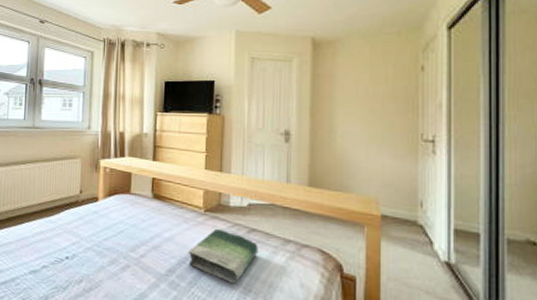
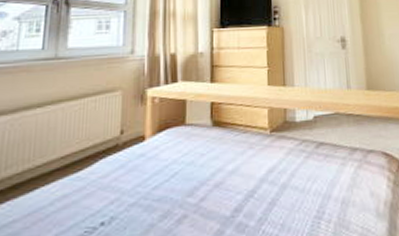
book: present [188,228,259,284] -> none [255,148,328,209]

